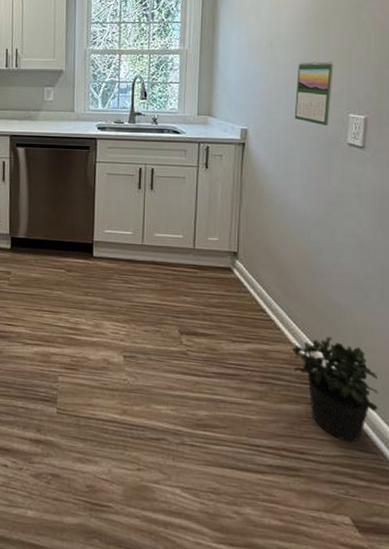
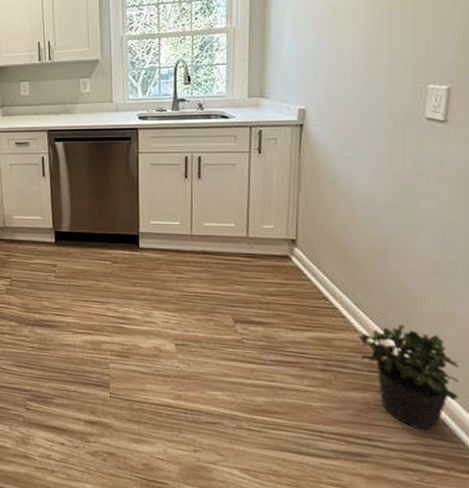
calendar: present [294,61,334,127] -> none [361,27,409,101]

